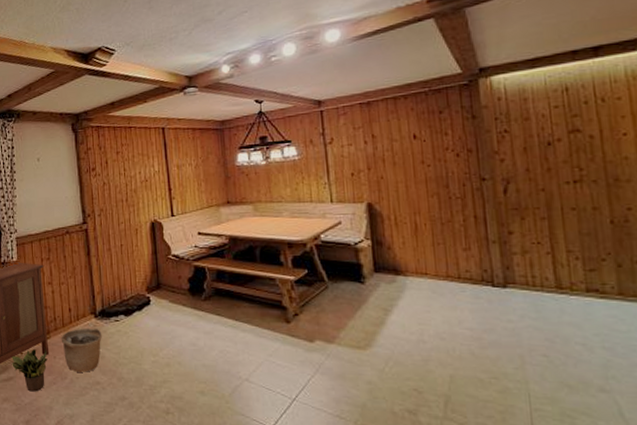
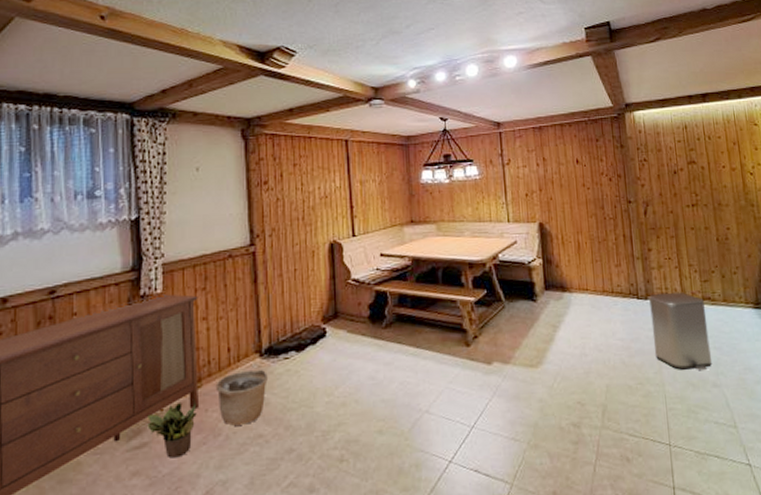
pedal bin: none [509,281,598,373] -> present [649,292,712,371]

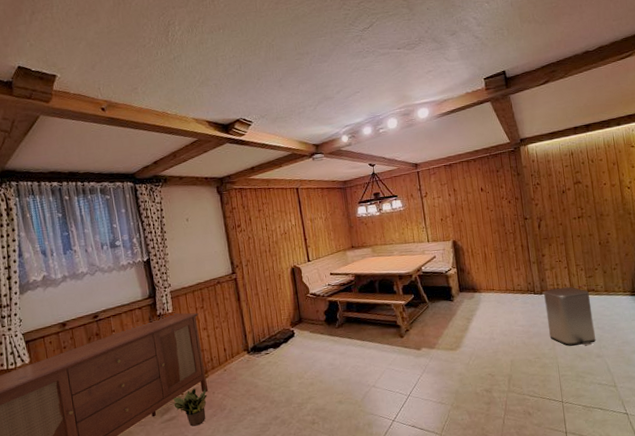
basket: present [215,368,268,426] -> none [218,362,255,403]

